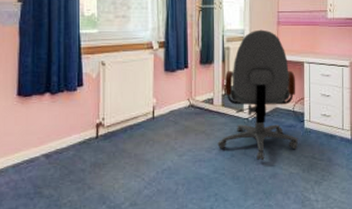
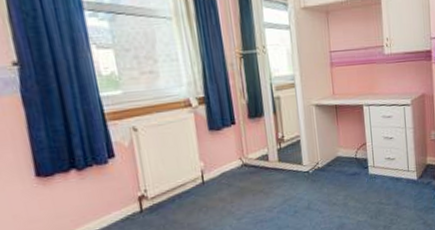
office chair: present [217,29,299,161] -> none [278,73,364,213]

